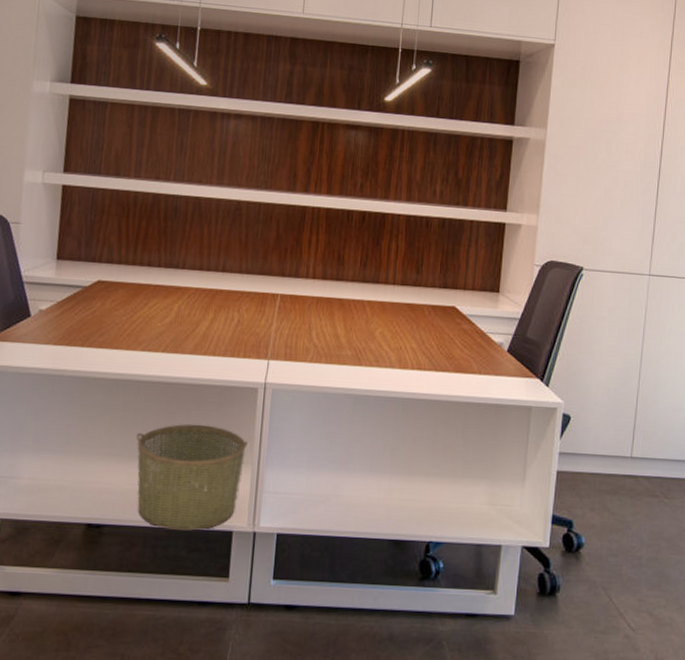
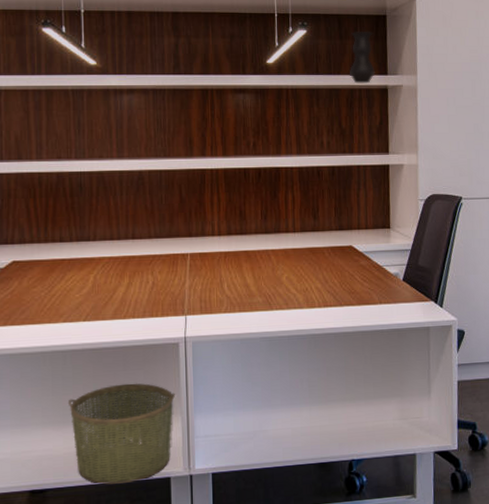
vase: none [473,75,503,133] -> present [349,30,375,84]

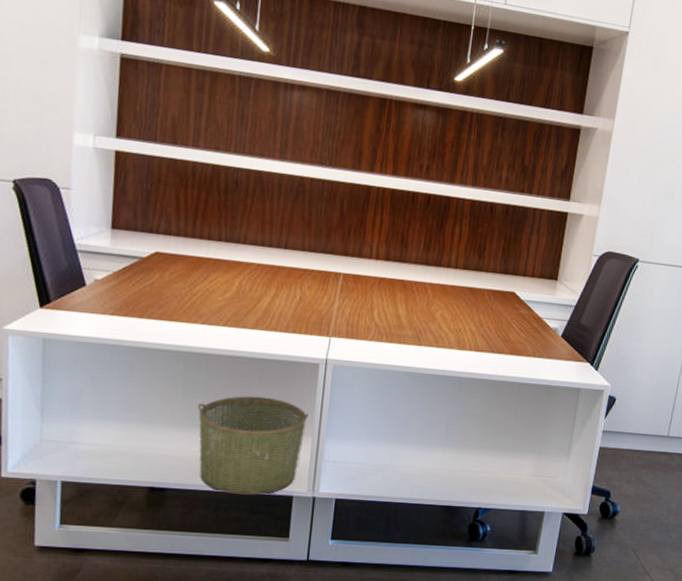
vase: present [349,30,375,84] -> none [542,60,575,121]

